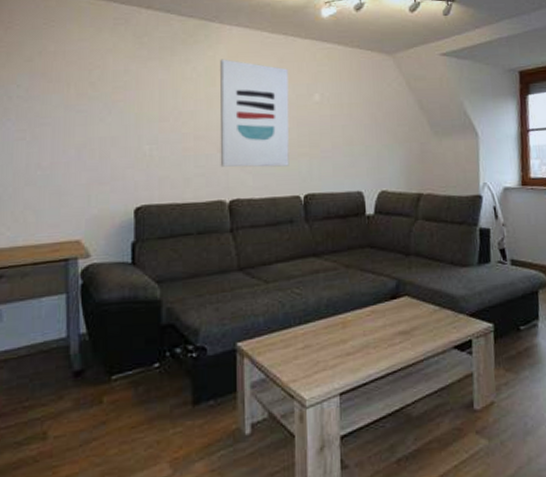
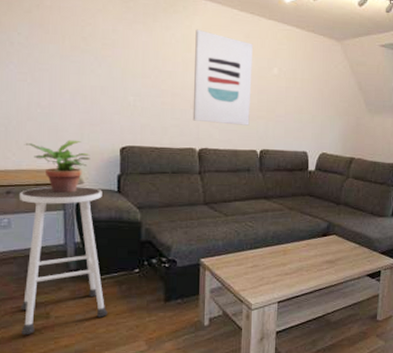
stool: none [11,261,120,465] -> present [19,187,108,334]
potted plant: none [20,204,99,273] -> present [23,140,90,194]

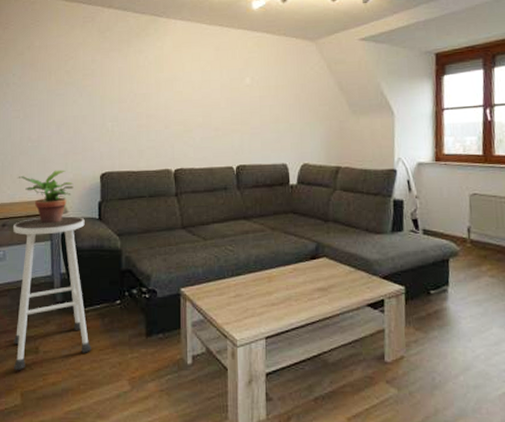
wall art: present [192,29,253,126] -> none [167,48,224,142]

